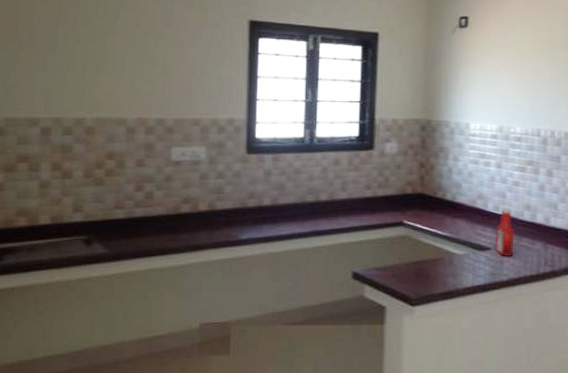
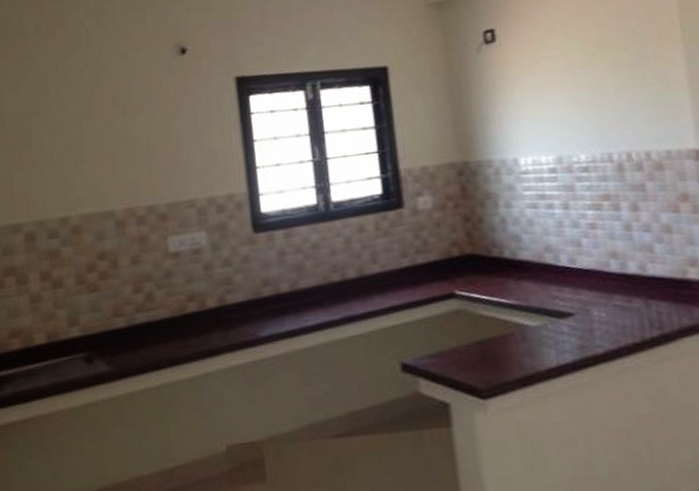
ketchup bottle: present [495,207,514,257] -> none [575,257,606,323]

